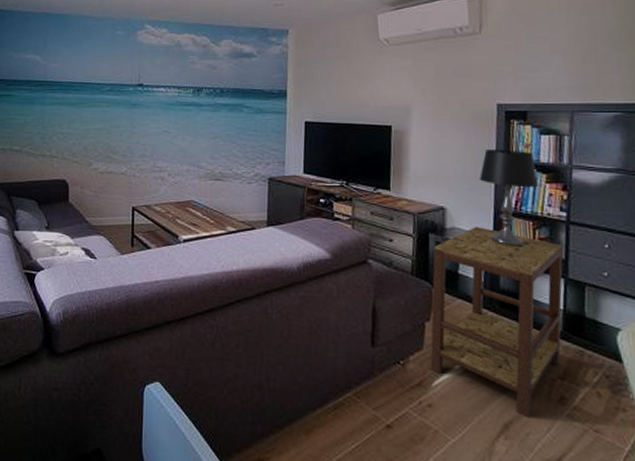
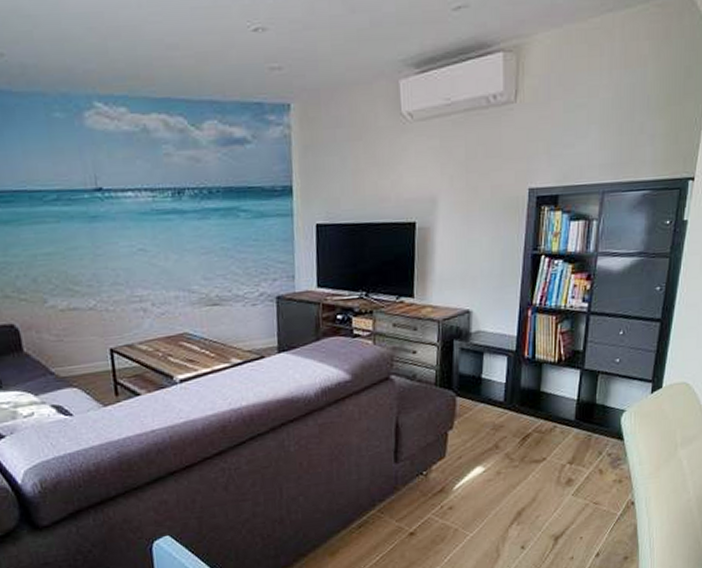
side table: present [430,226,563,418] -> none [452,326,581,503]
table lamp: present [478,150,539,247] -> none [506,240,564,345]

